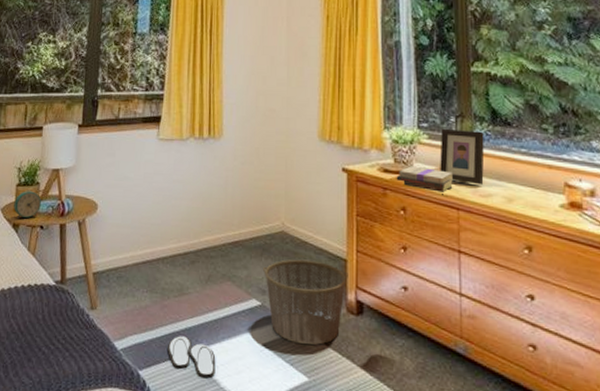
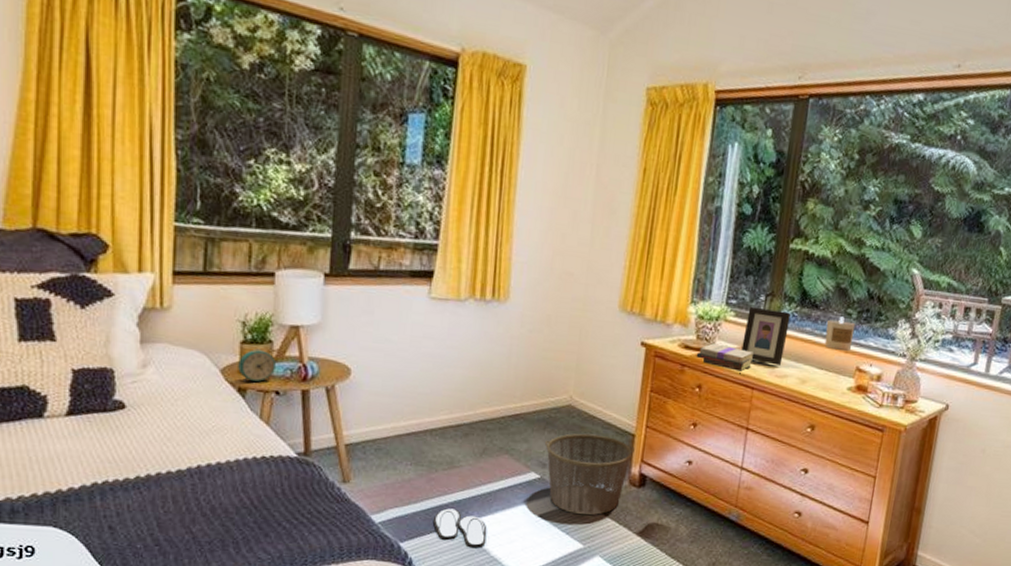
candle: none [524,132,555,167] -> present [824,316,856,352]

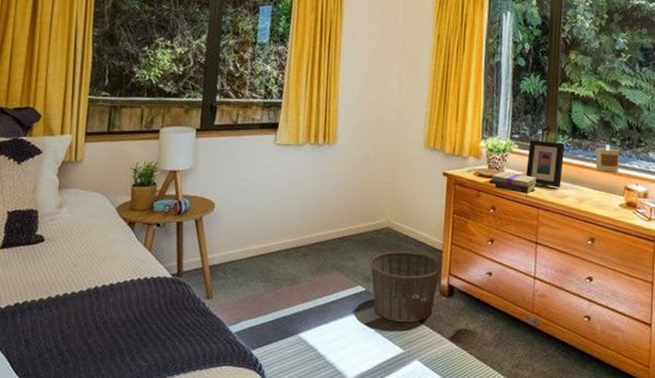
alarm clock: present [238,348,276,383] -> none [129,190,158,218]
slippers: present [433,508,487,548] -> none [279,319,323,354]

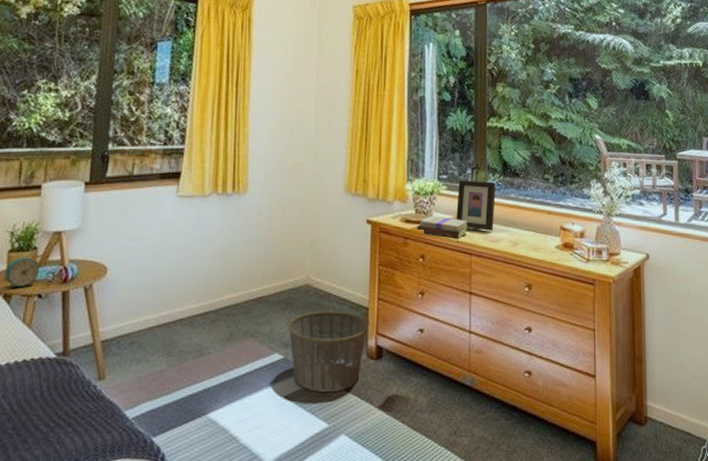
alarm clock: none [129,190,158,218] -> present [5,256,39,289]
candle: present [595,144,620,174] -> none [529,182,554,213]

